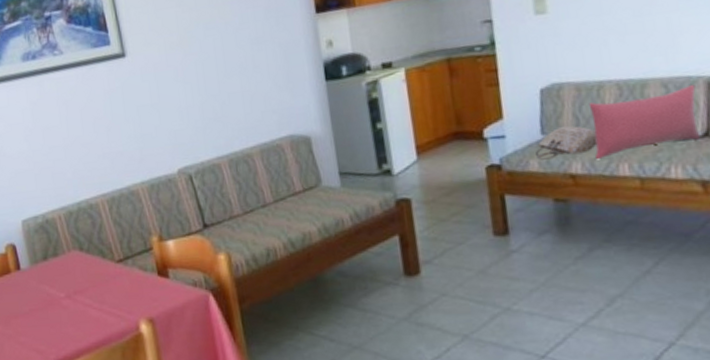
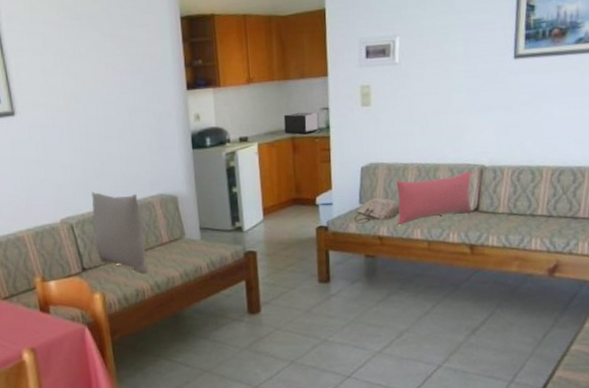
pillow: none [211,136,279,229] -> present [92,191,148,273]
toaster: none [435,26,482,55] -> present [283,112,320,135]

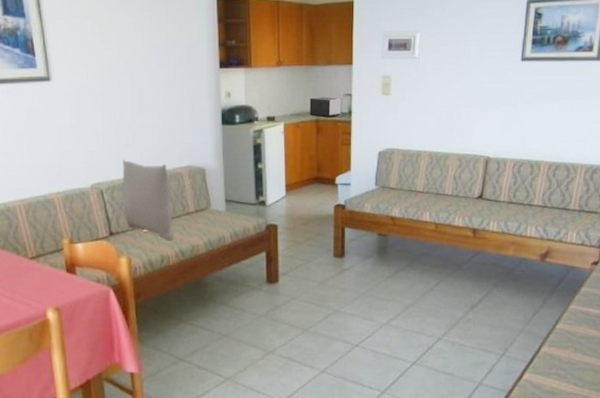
handbag: present [353,197,400,224] -> none [369,180,412,204]
pillow: present [396,170,473,226] -> none [408,160,478,208]

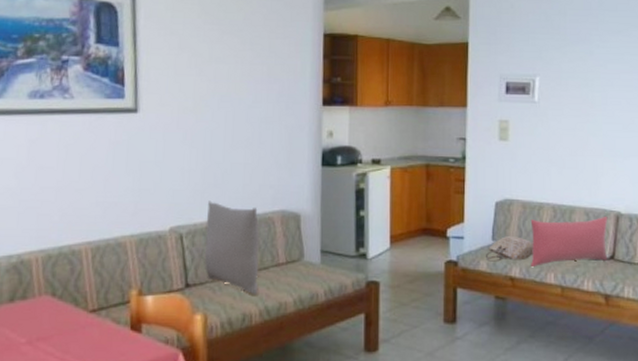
toaster: present [309,96,342,118] -> none [419,139,455,163]
handbag: none [369,180,412,204] -> present [485,235,533,262]
pillow: none [408,160,478,208] -> present [530,216,608,268]

